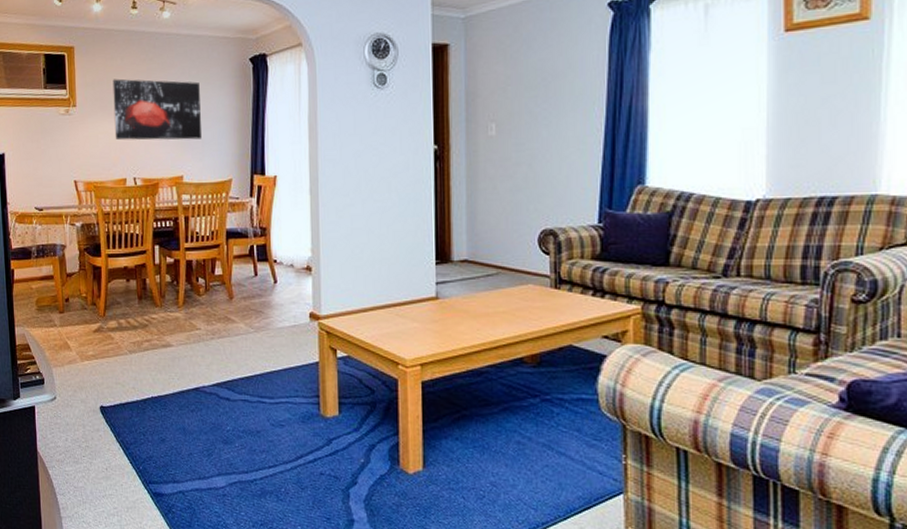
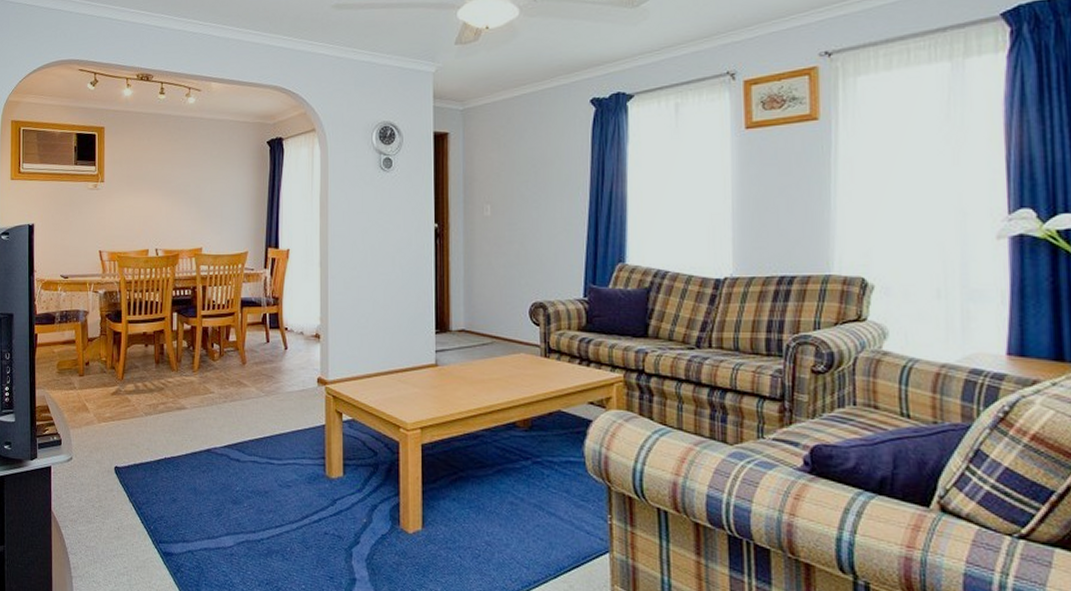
wall art: present [112,78,201,141] -> none [139,157,220,215]

